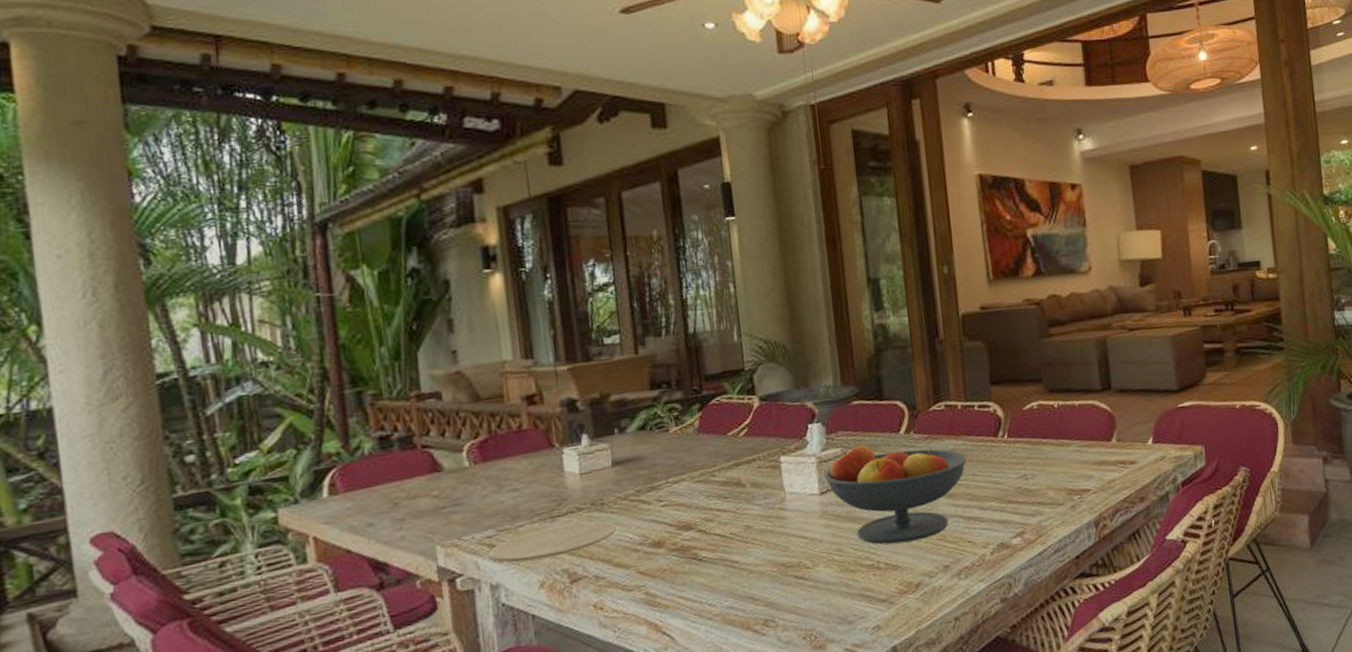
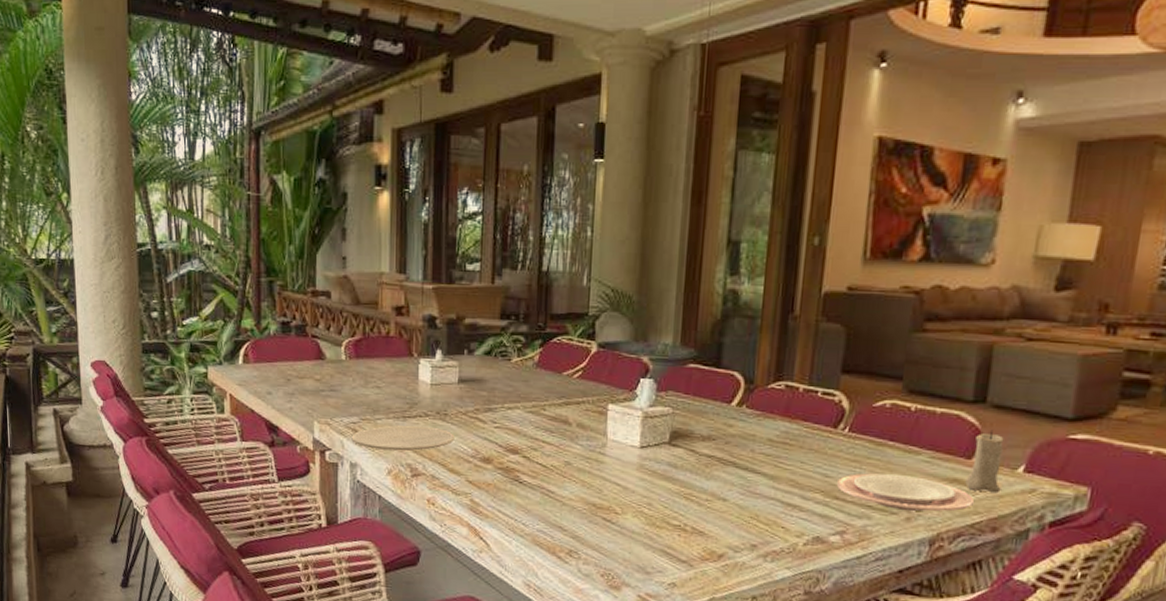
fruit bowl: present [824,445,967,545] -> none [648,407,798,514]
plate: none [1007,466,1122,501] -> present [836,473,975,512]
candle: none [1110,411,1140,469] -> present [965,429,1004,494]

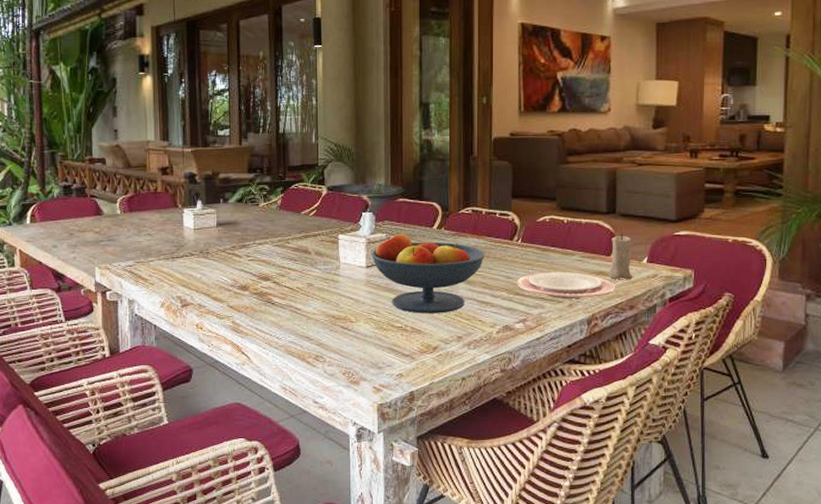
plate: present [351,425,455,452] -> none [128,264,216,286]
fruit bowl: none [648,407,798,514] -> present [371,233,485,314]

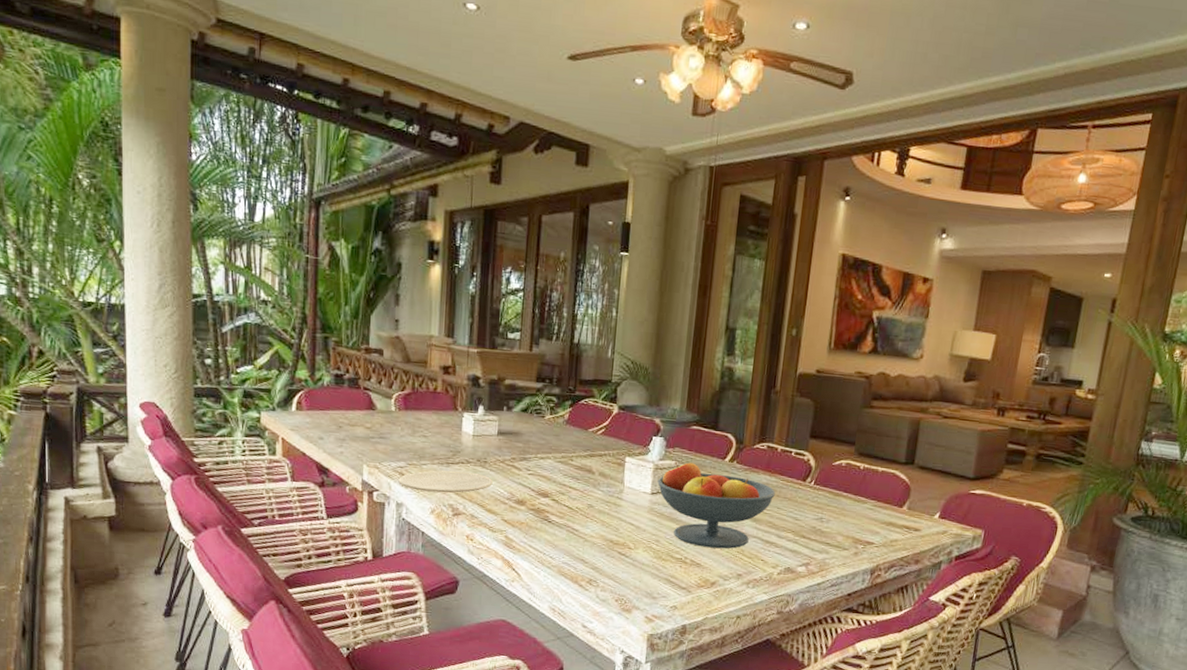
plate: none [128,264,216,286] -> present [398,470,493,494]
plate: present [516,272,616,298] -> none [803,517,904,548]
candle: present [608,232,633,280] -> none [897,485,926,534]

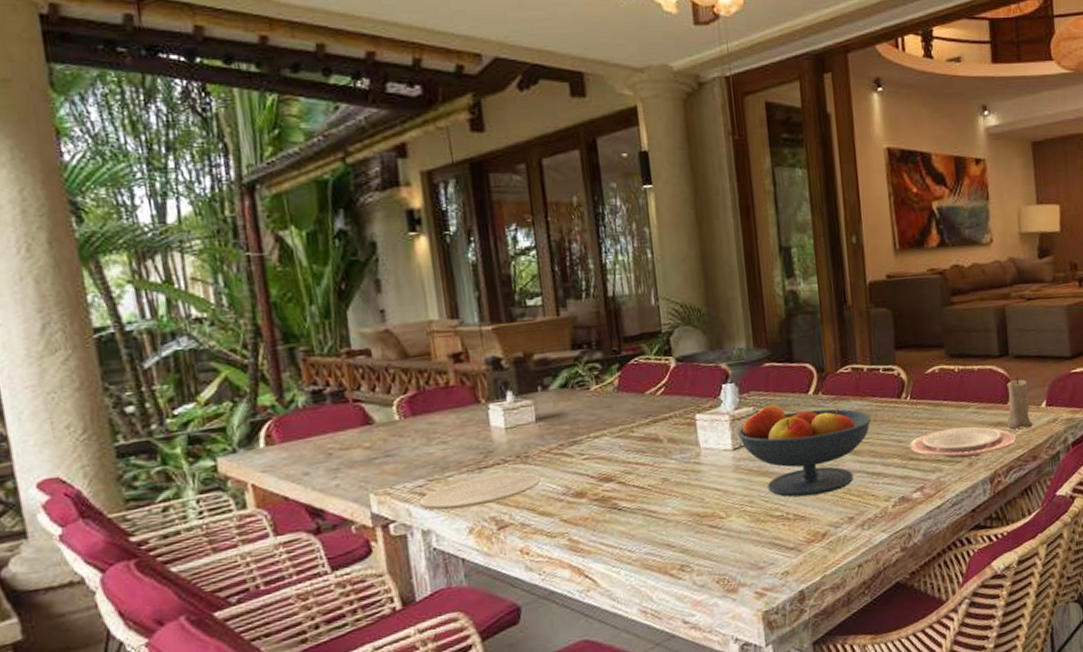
plate: none [803,517,904,548] -> present [909,426,1017,458]
candle: none [897,485,926,534] -> present [1006,376,1033,429]

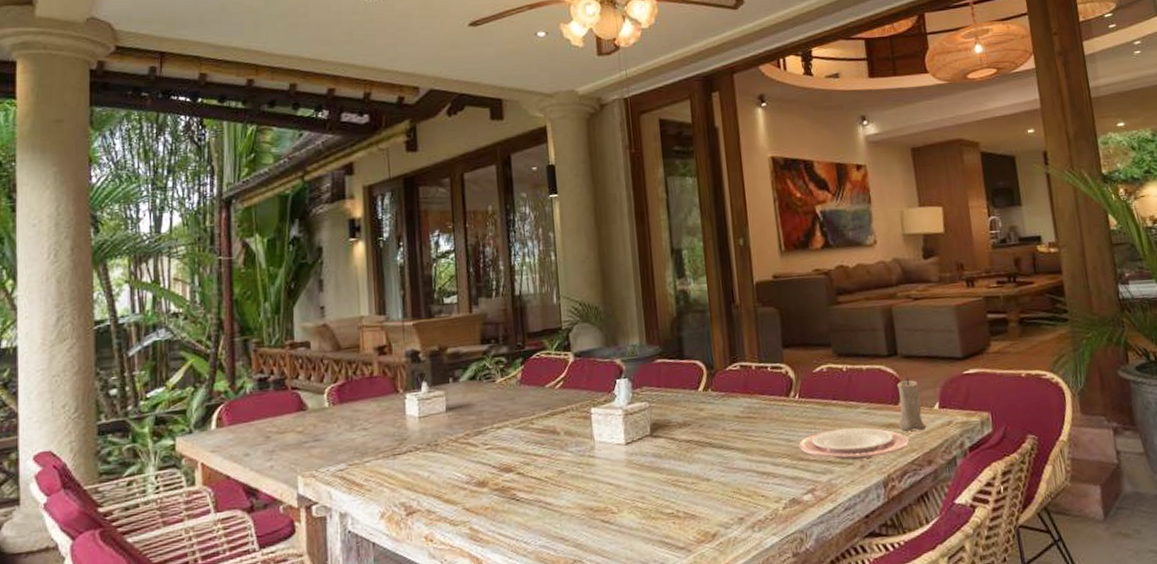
plate: present [419,472,541,511] -> none [339,459,448,495]
fruit bowl: present [737,404,871,497] -> none [630,400,760,495]

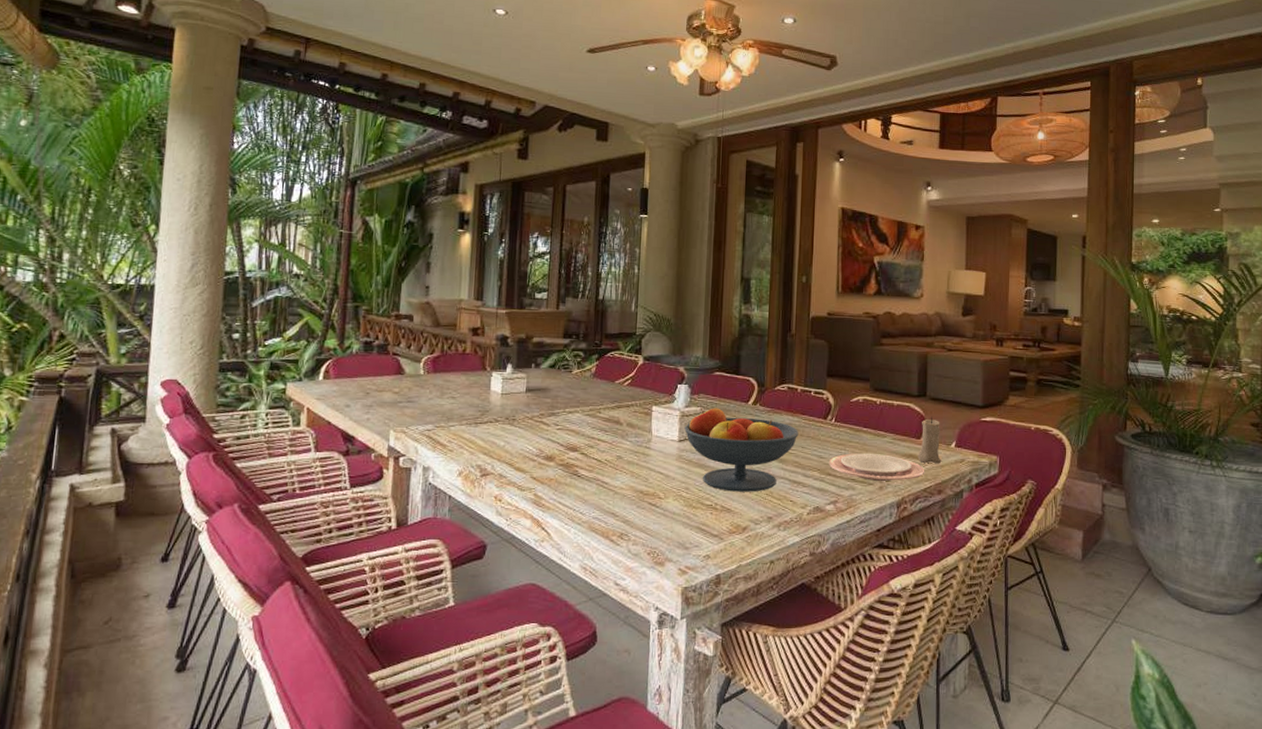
fruit bowl: none [630,400,760,495] -> present [684,407,799,492]

